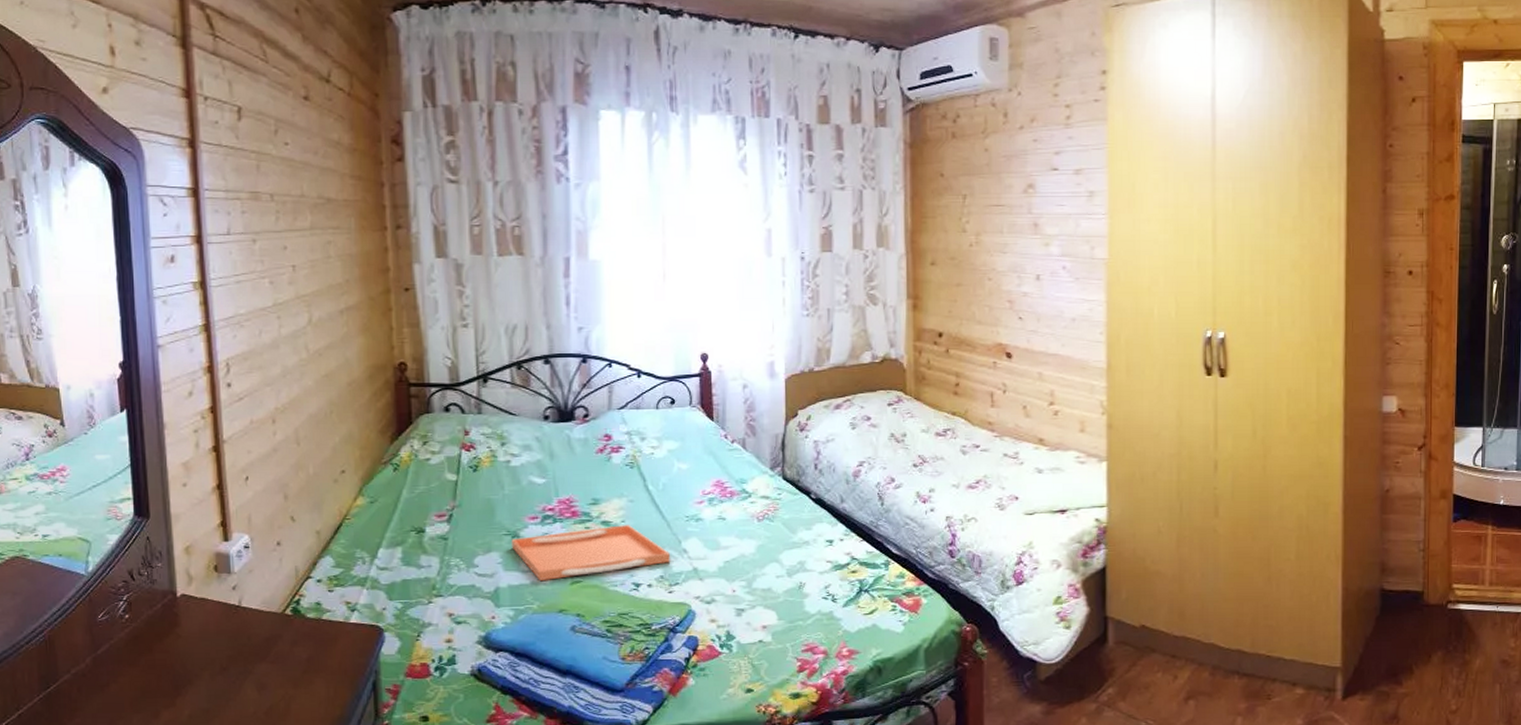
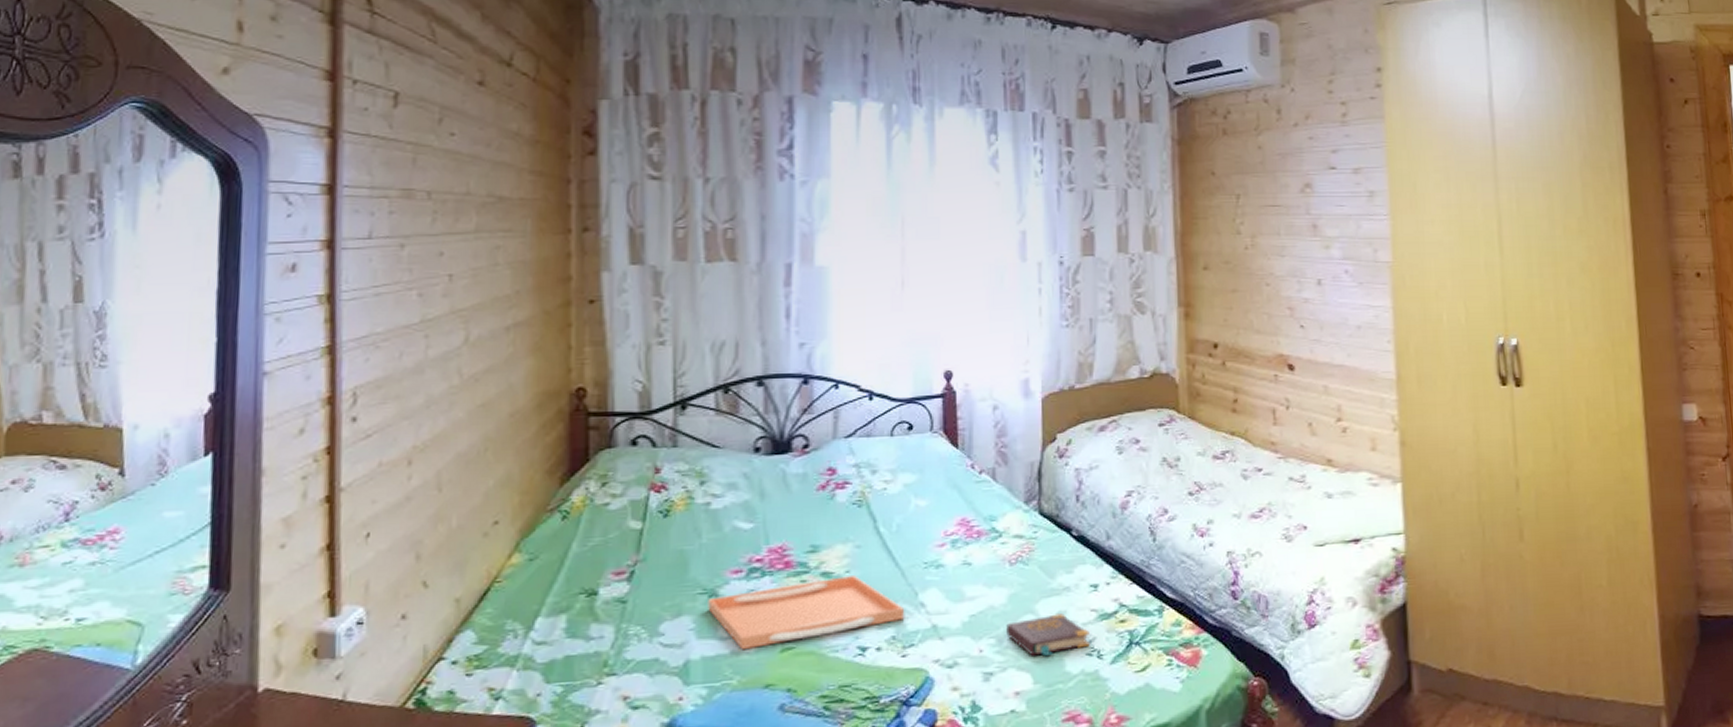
book: none [755,563,826,598] -> present [1006,613,1090,657]

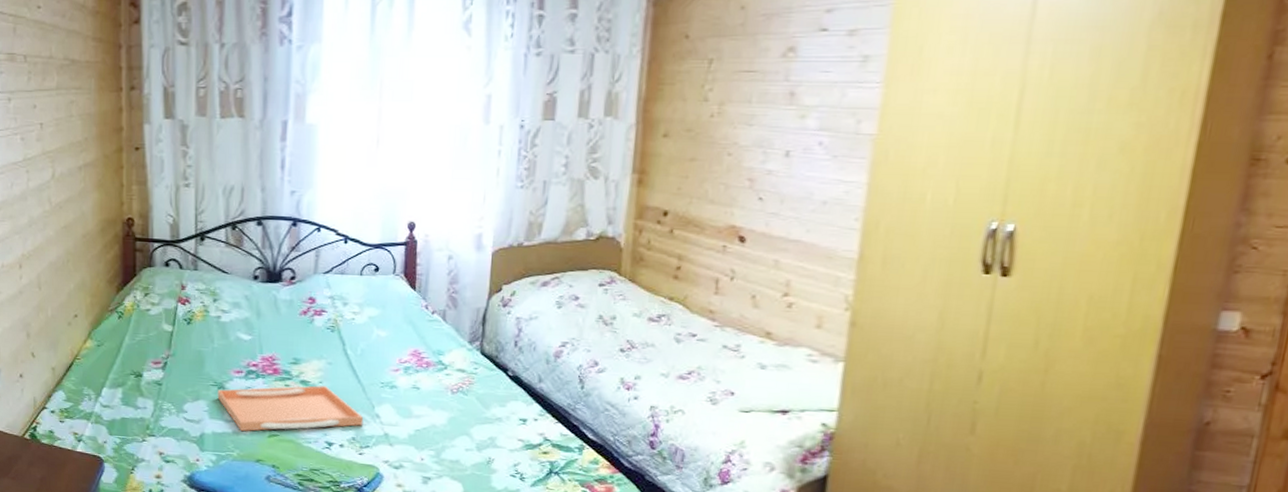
book: present [1006,613,1090,657] -> none [444,438,515,472]

